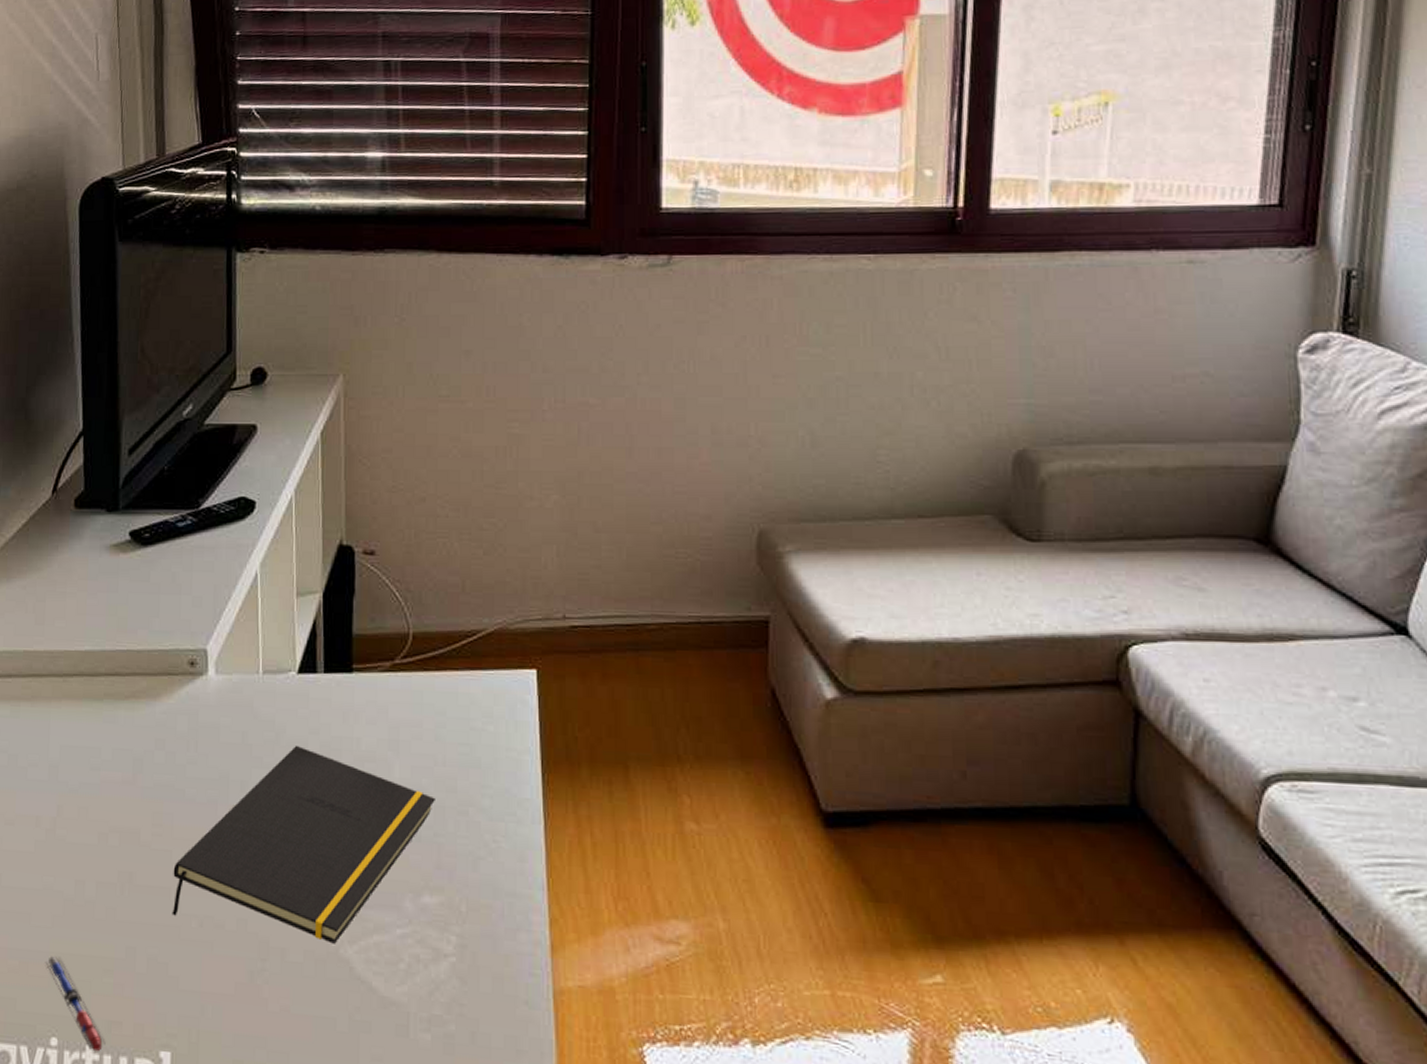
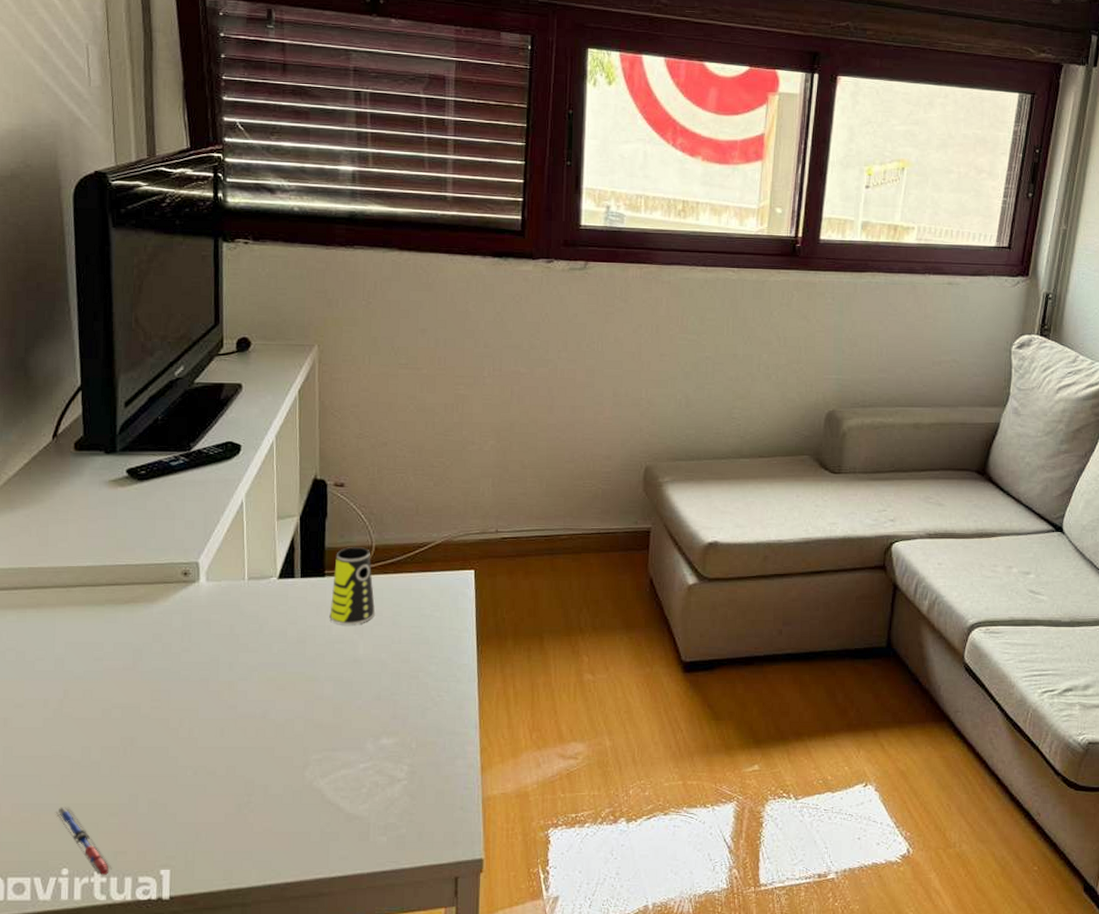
notepad: present [172,746,435,944] -> none [169,634,392,779]
cup: none [358,634,413,739] -> present [329,547,375,625]

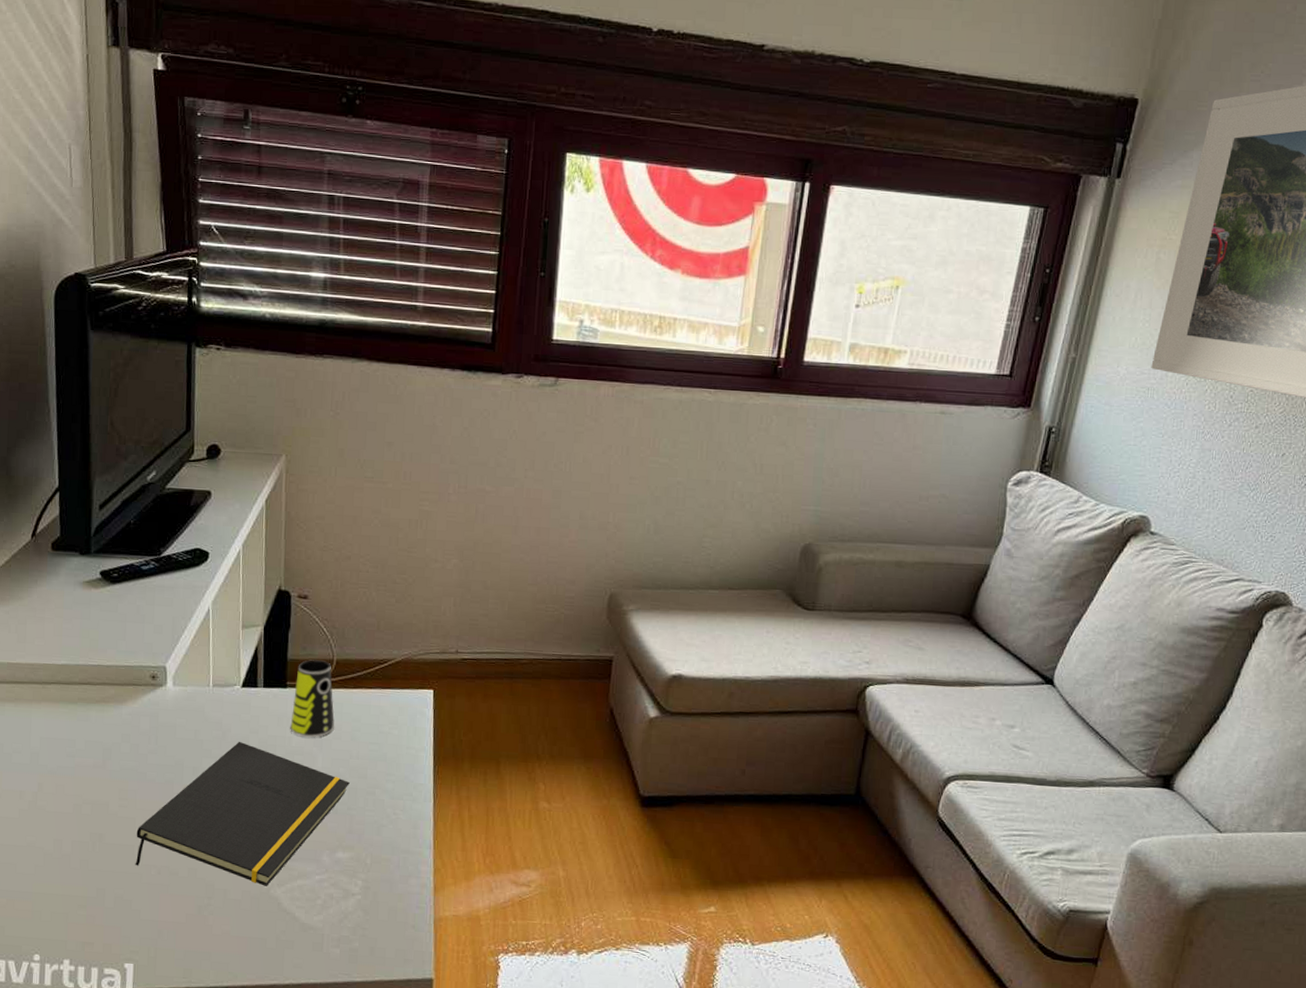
pen: present [55,807,112,876] -> none [28,895,80,965]
notepad: none [169,634,392,779] -> present [135,742,350,886]

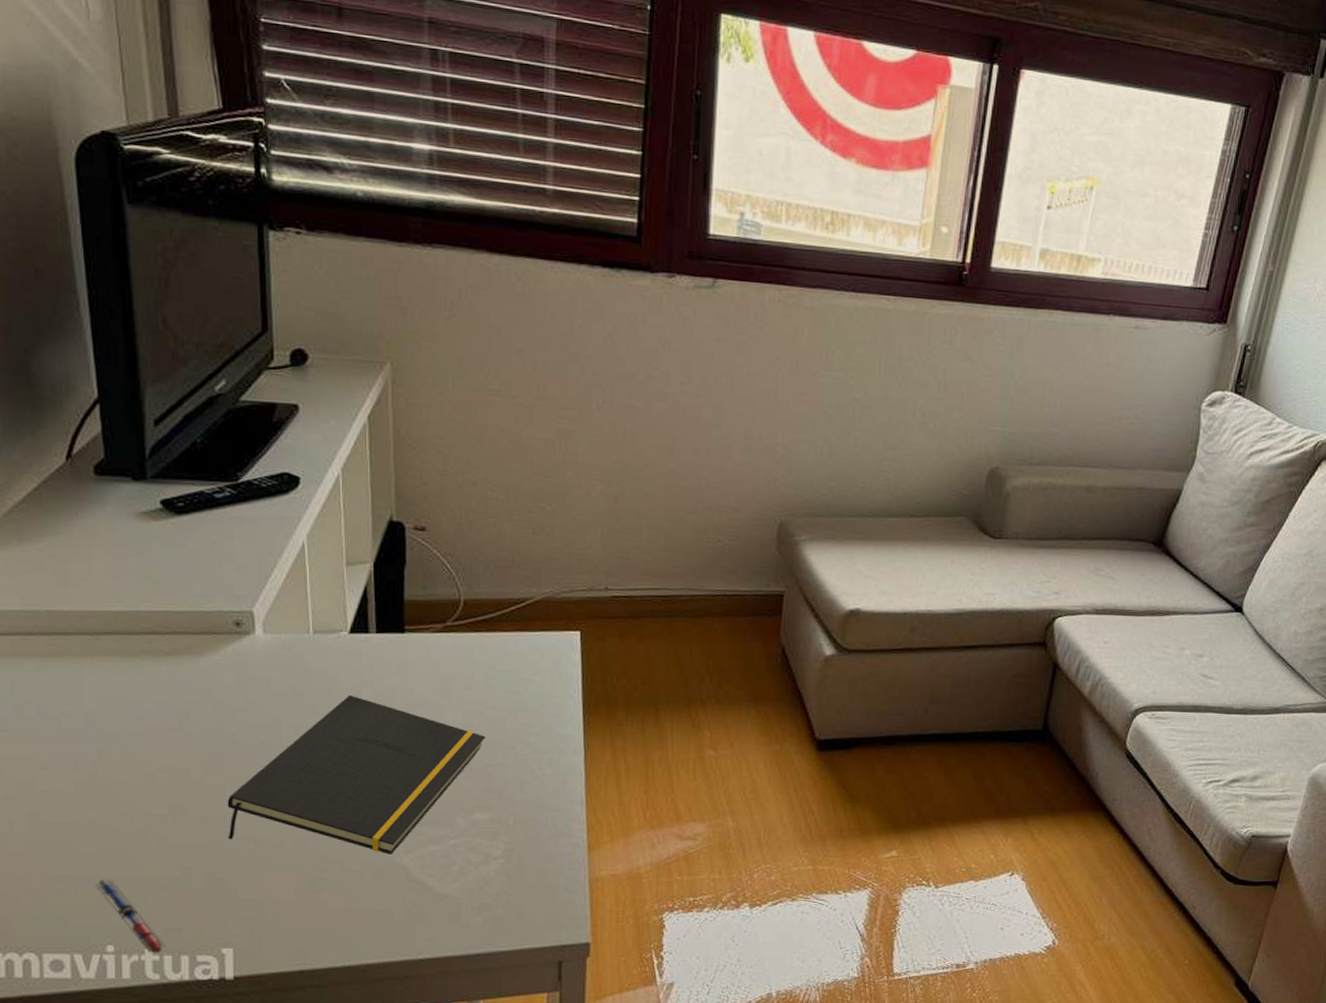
pen: none [28,895,80,965] -> present [95,879,165,954]
cup: present [290,660,335,738] -> none [411,600,464,688]

